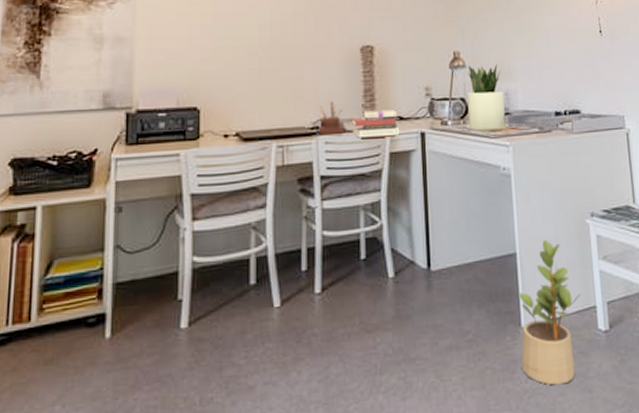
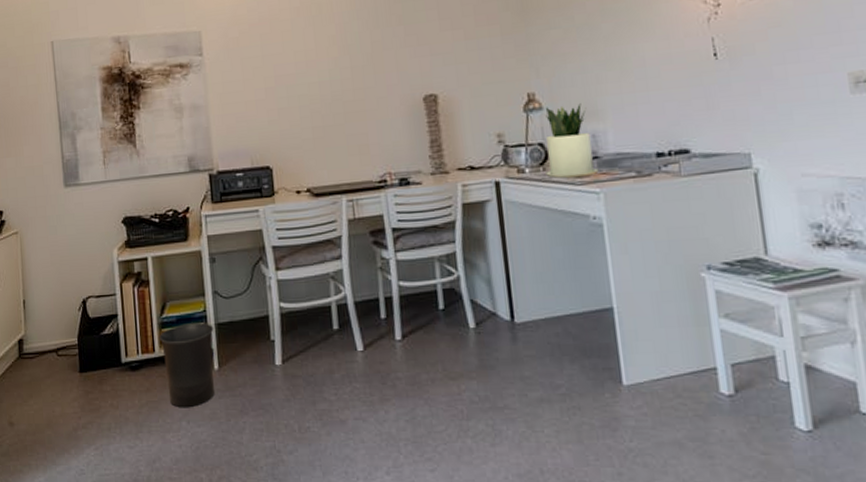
waste bin: none [39,282,111,388] -> present [160,323,214,407]
desk organizer: present [318,101,344,136] -> none [385,153,413,189]
books: present [352,110,400,140] -> none [420,159,472,191]
potted plant: present [519,240,581,385] -> none [618,294,697,447]

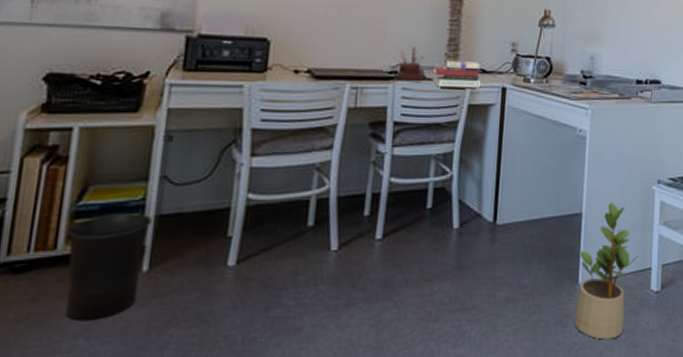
desk organizer: none [385,153,413,189] -> present [396,46,424,82]
books: none [420,159,472,191] -> present [433,60,482,90]
planter: present [545,103,599,179] -> none [547,25,591,94]
potted plant: none [618,294,697,447] -> present [574,202,639,340]

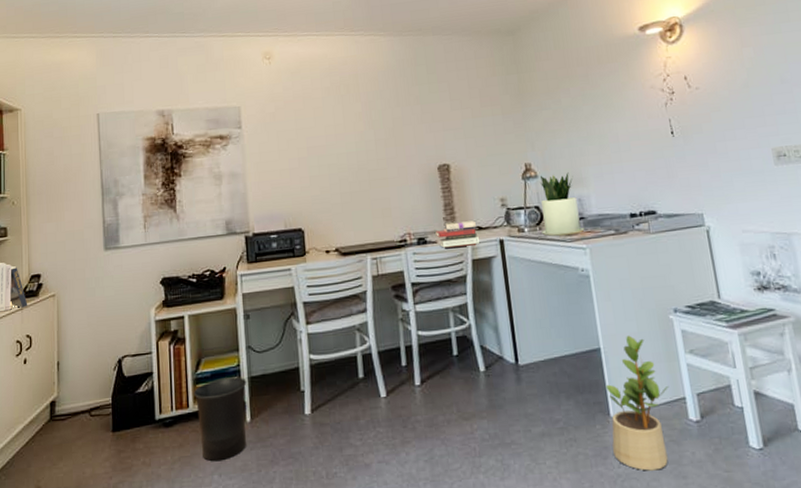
desk organizer: present [396,46,424,82] -> none [405,216,429,248]
planter: none [547,25,591,94] -> present [540,172,585,237]

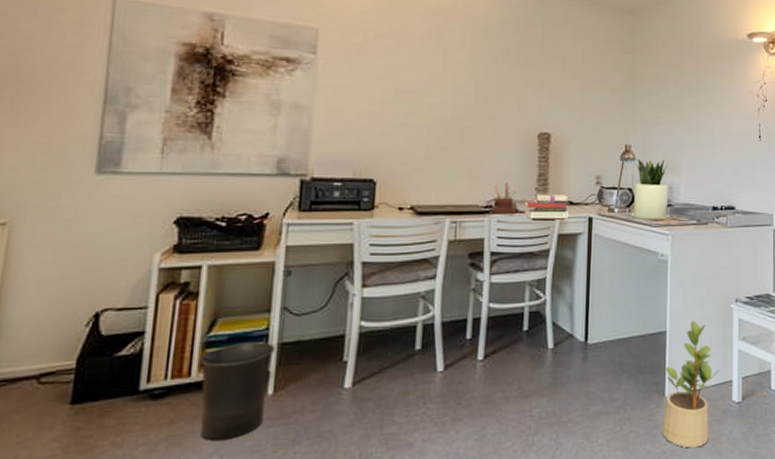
desk organizer: none [405,216,429,248] -> present [492,182,517,215]

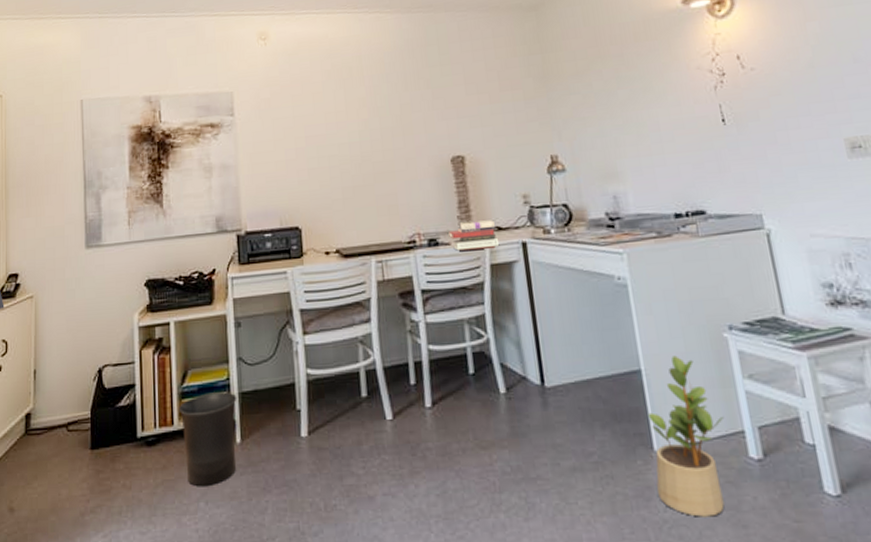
desk organizer: present [492,182,517,215] -> none [414,214,442,250]
planter: present [630,158,671,221] -> none [568,166,621,240]

